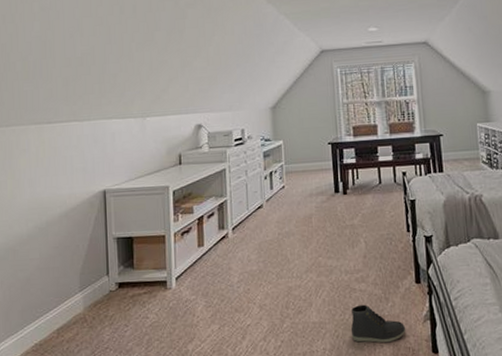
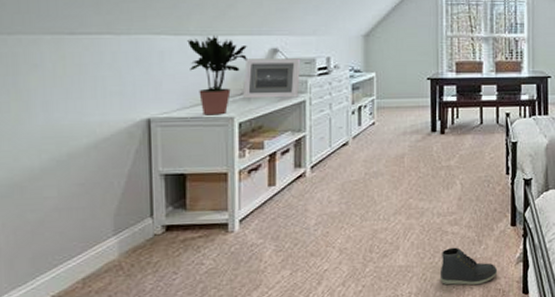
potted plant: none [132,116,178,186] -> present [187,34,247,116]
picture frame: none [175,132,221,170] -> present [243,58,301,99]

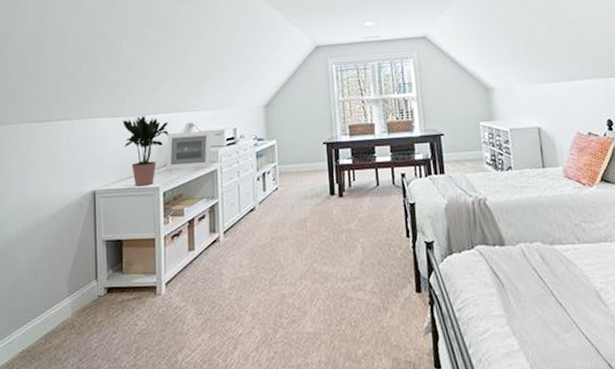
sneaker: present [439,247,498,286] -> none [347,314,407,357]

